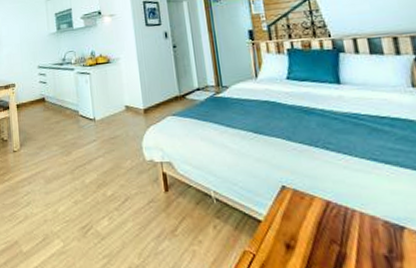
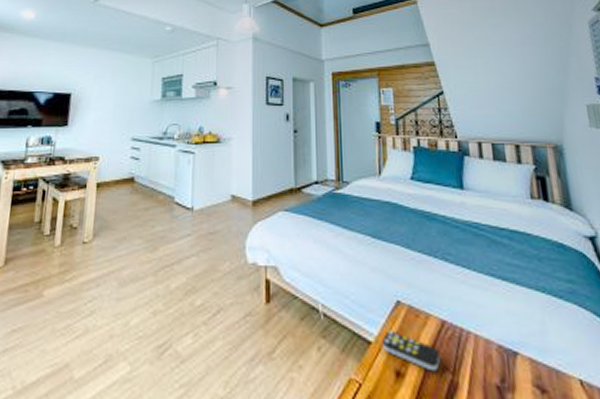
remote control: none [270,210,327,244] -> present [381,330,440,372]

